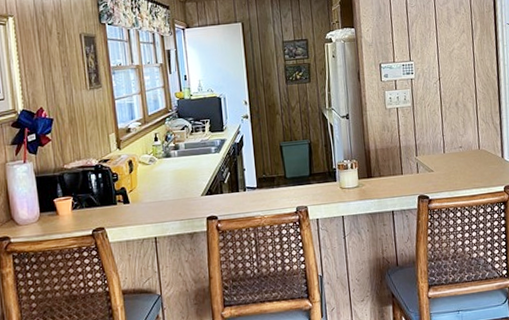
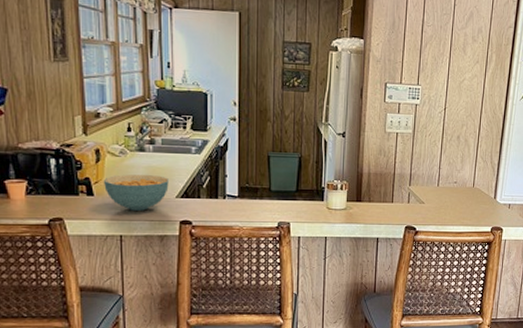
cereal bowl: none [138,177,194,213] -> present [104,174,169,211]

